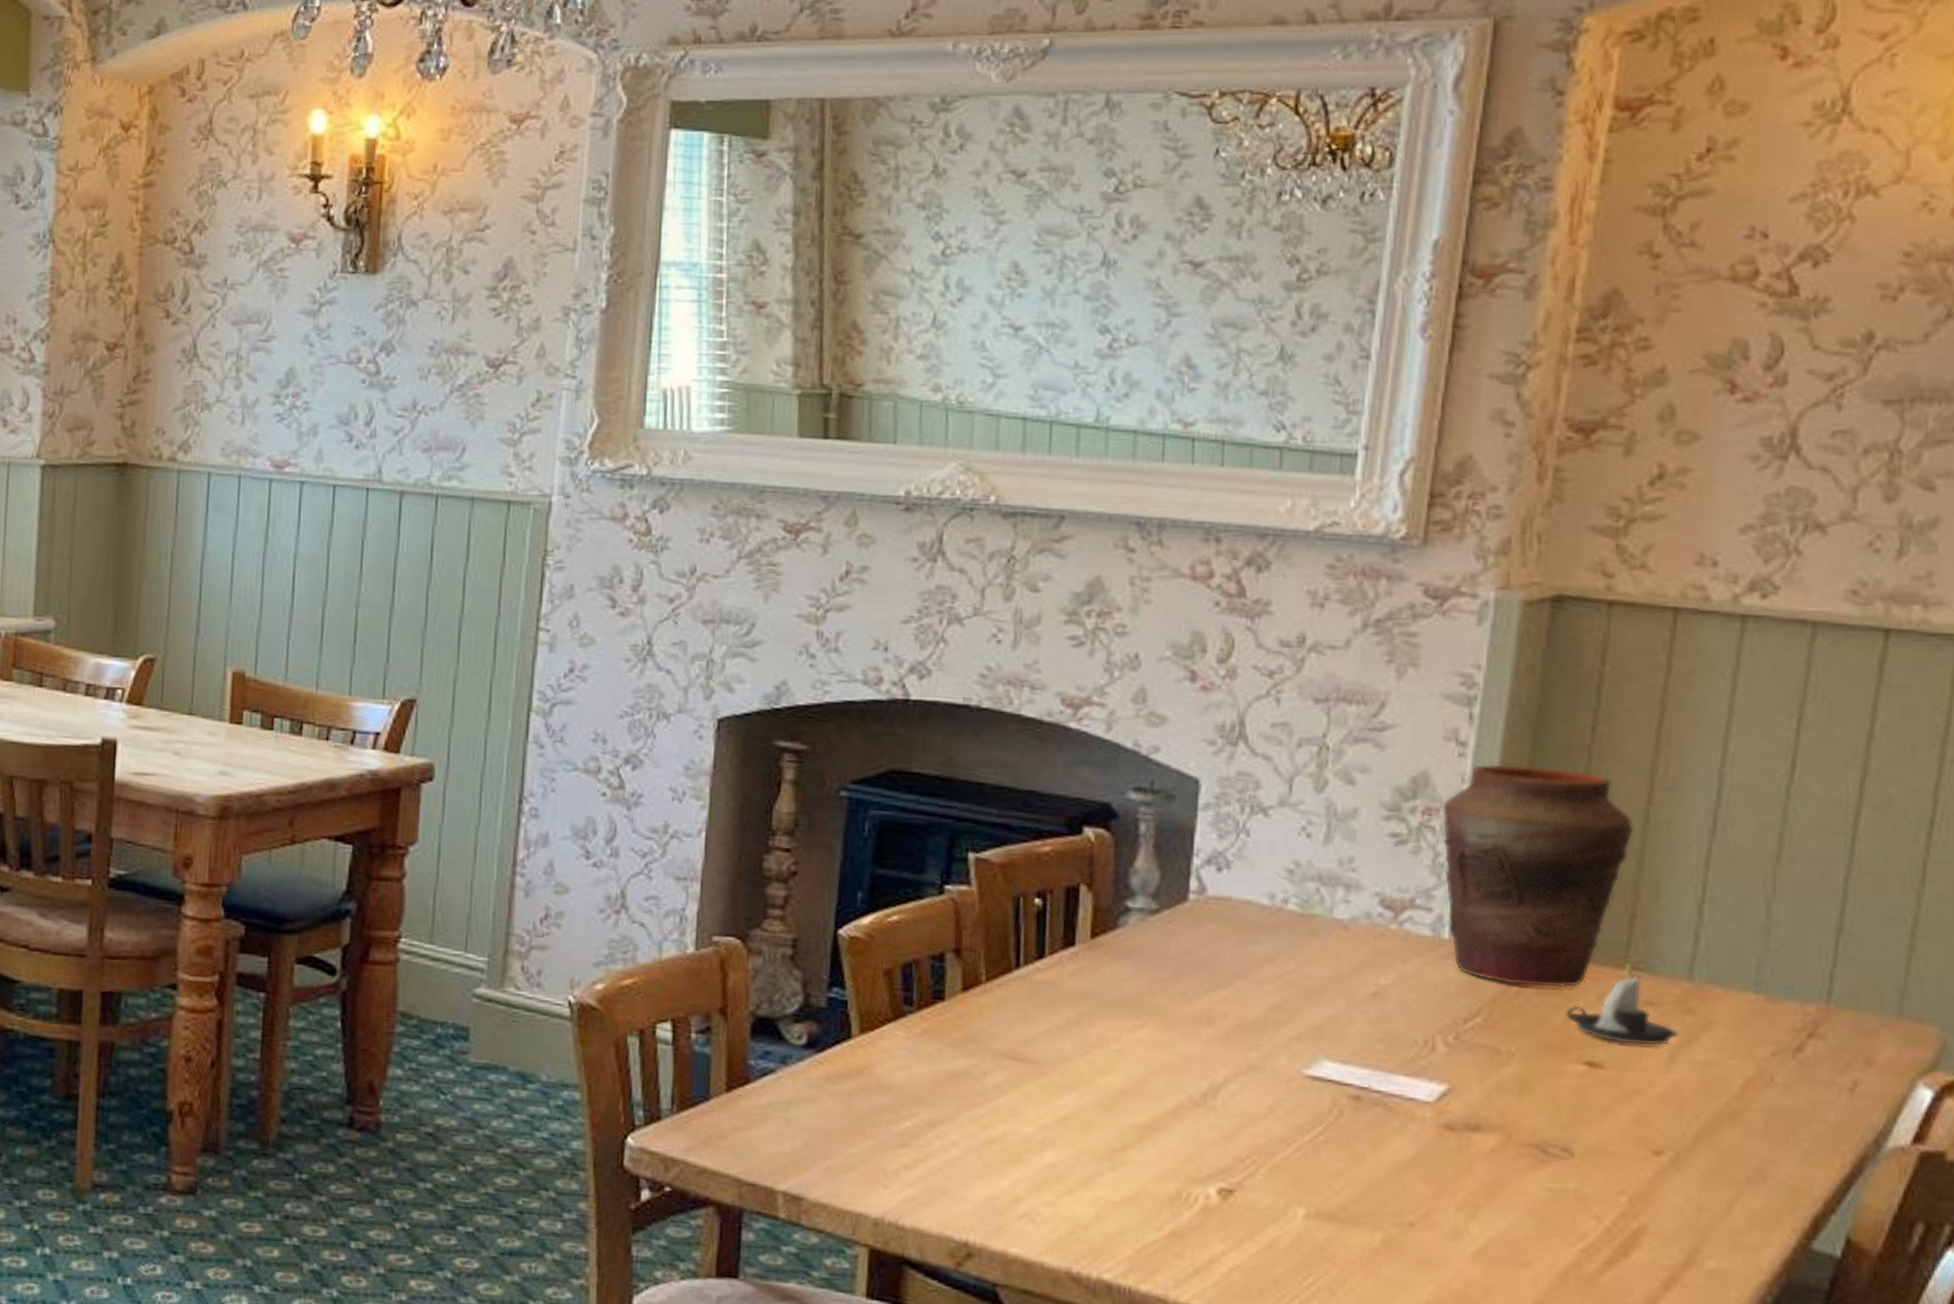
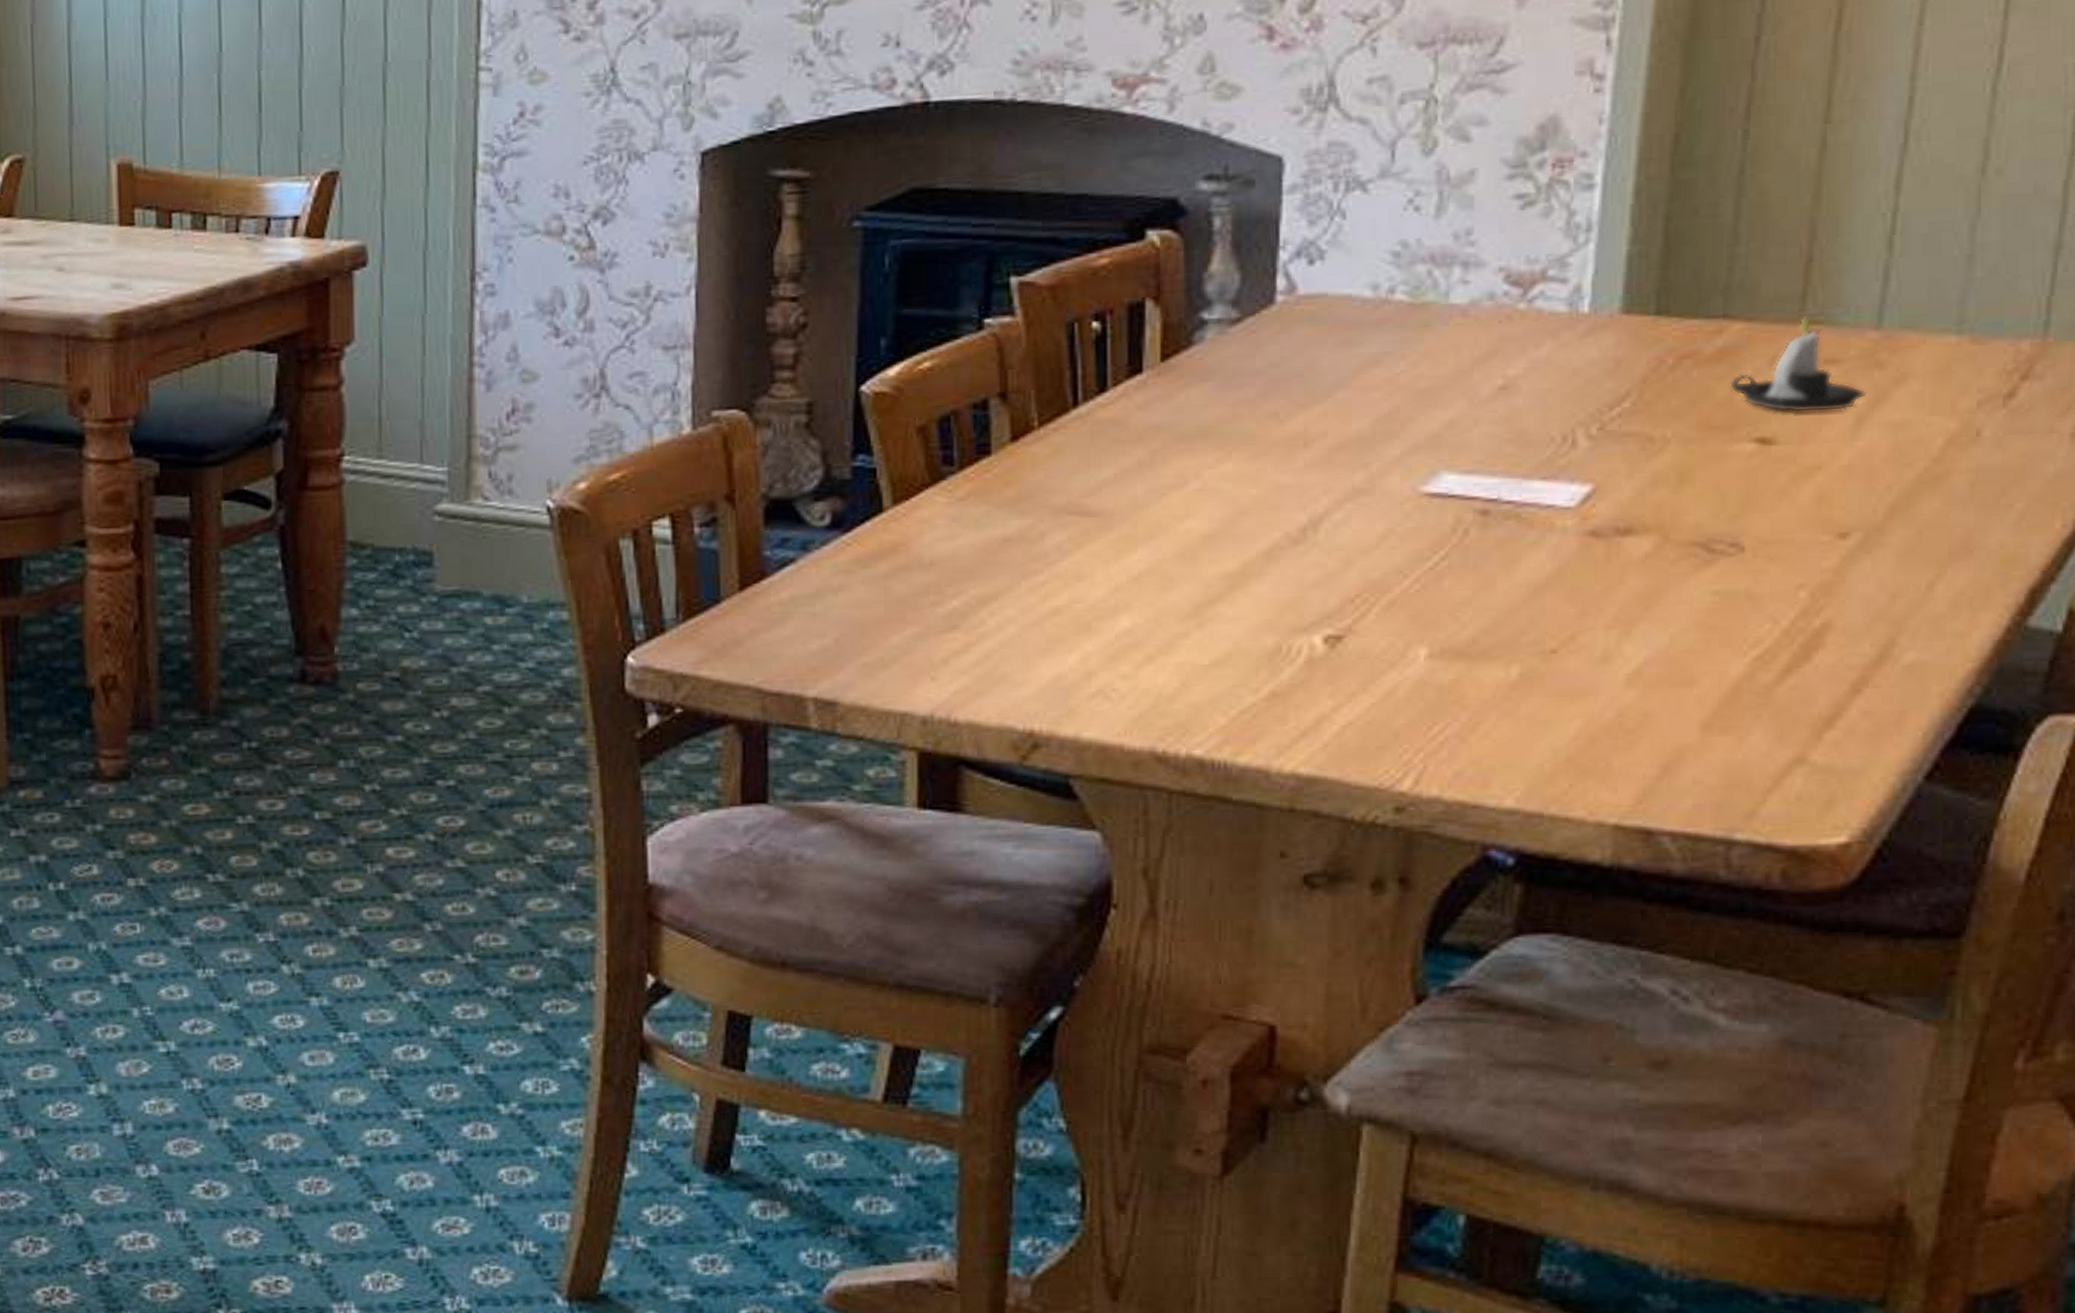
vase: present [1441,763,1634,988] -> none [1575,92,1809,359]

